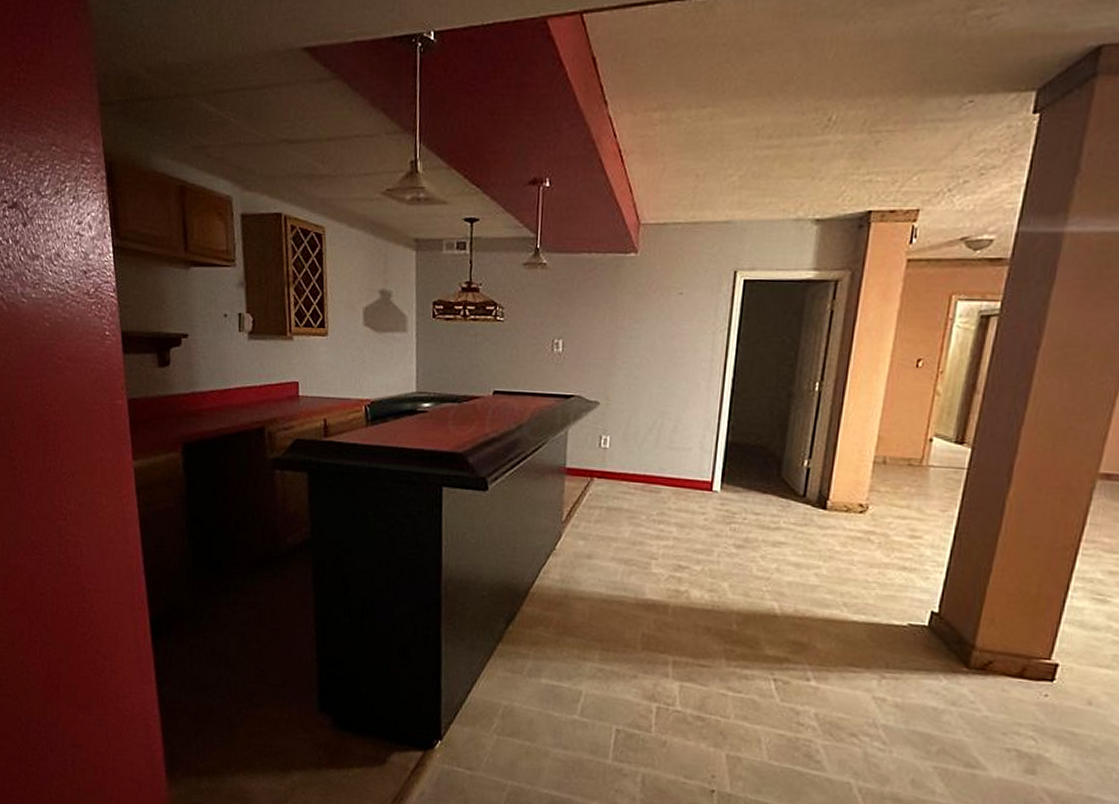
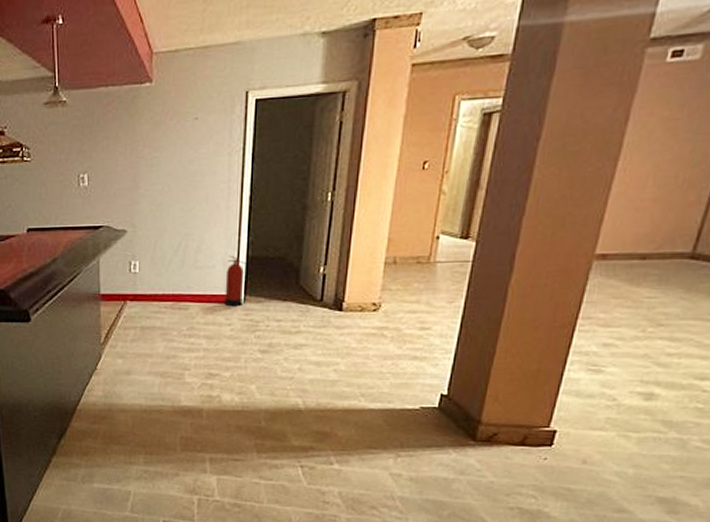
fire extinguisher: none [699,438,730,495] -> present [225,255,251,307]

